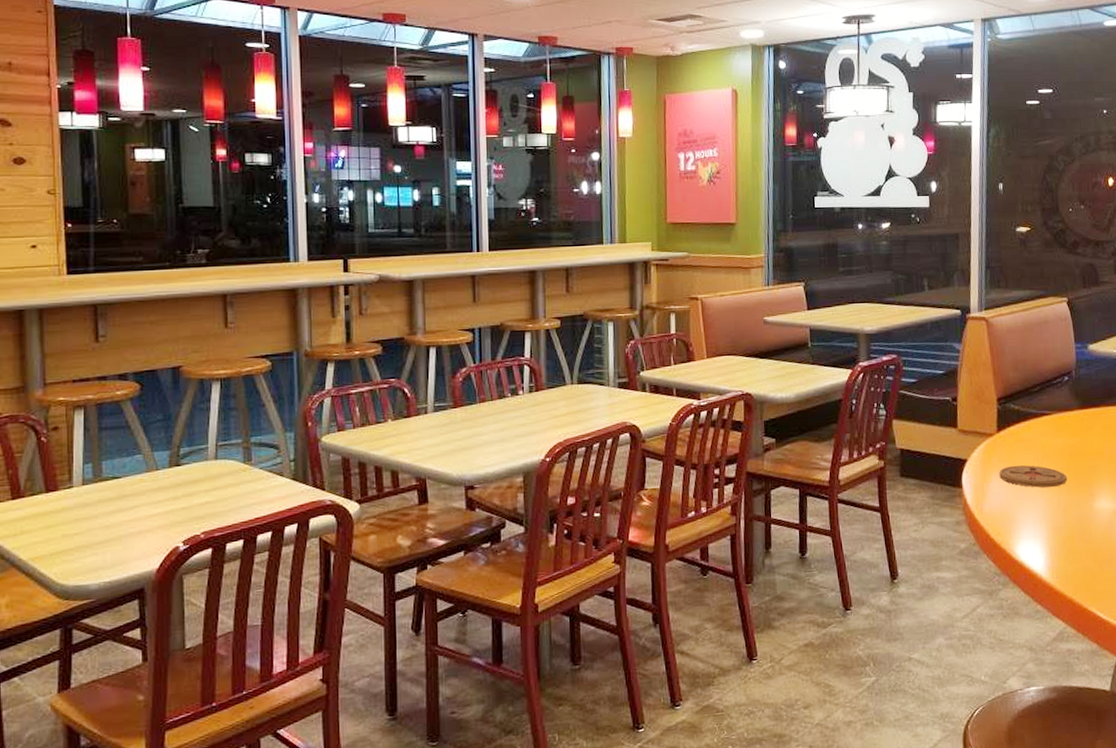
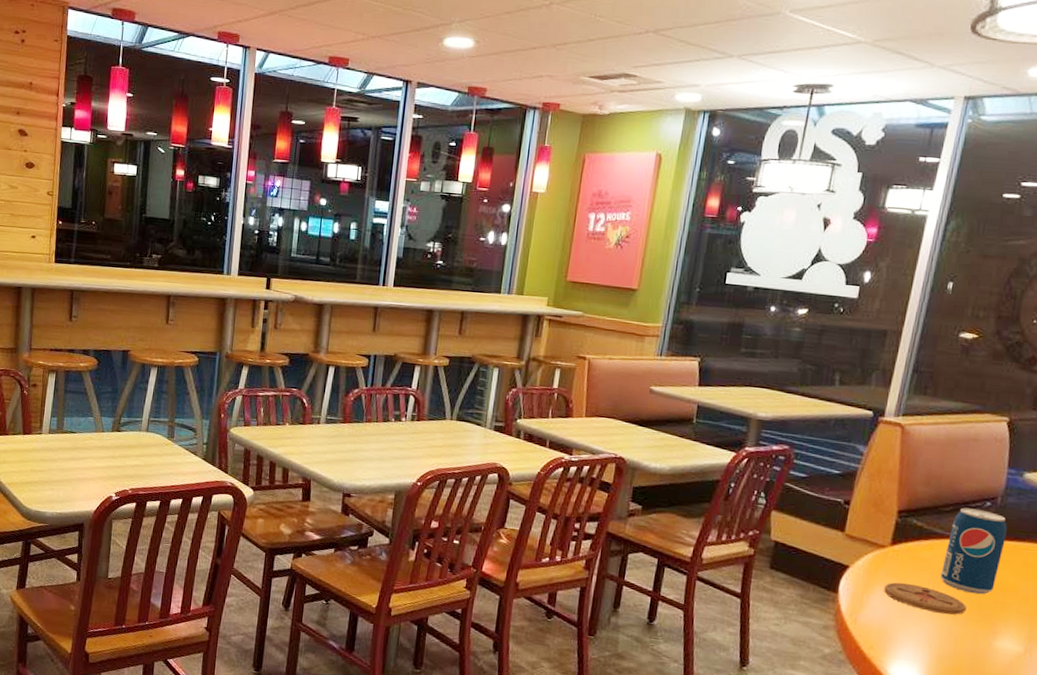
beverage can: none [1041,384,1086,464] -> present [940,507,1007,595]

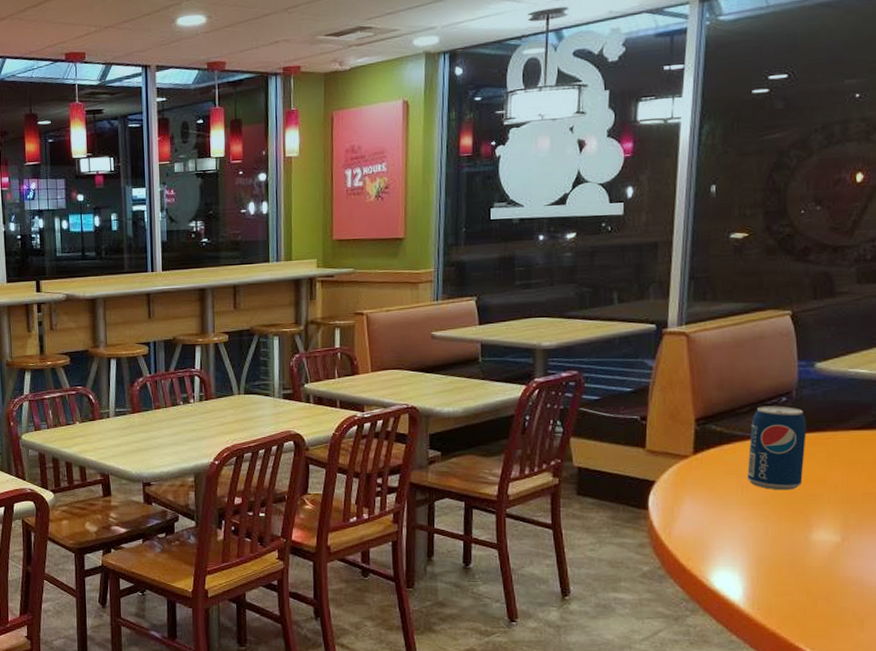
coaster: present [884,582,966,615] -> none [693,489,778,514]

